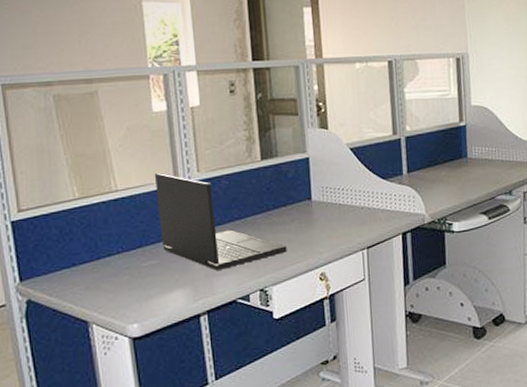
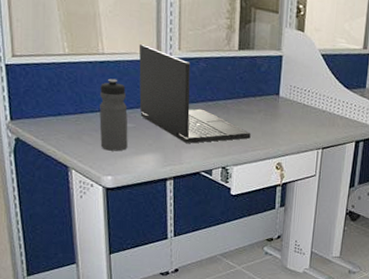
water bottle: none [116,215,153,296] -> present [99,78,128,152]

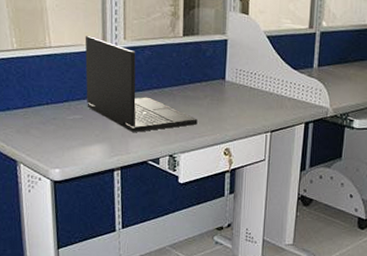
water bottle: present [99,78,128,152] -> none [47,71,75,144]

